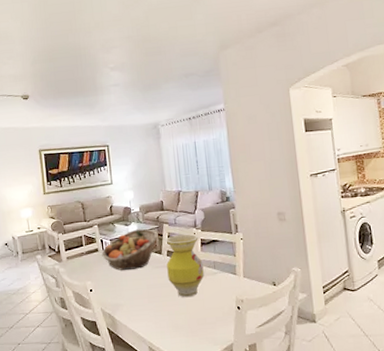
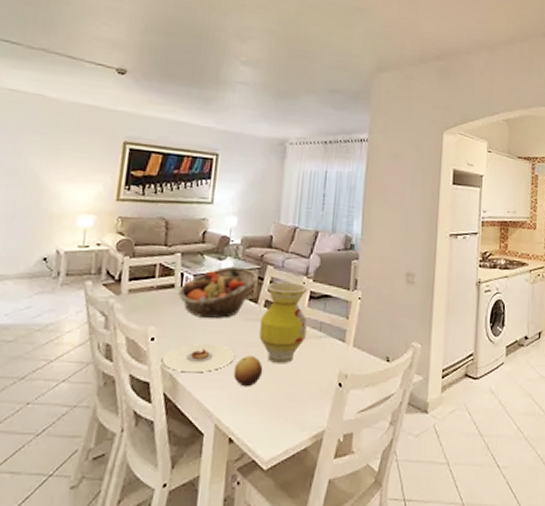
plate: none [101,289,153,311] -> present [162,344,236,373]
fruit: none [154,294,177,318] -> present [233,355,263,387]

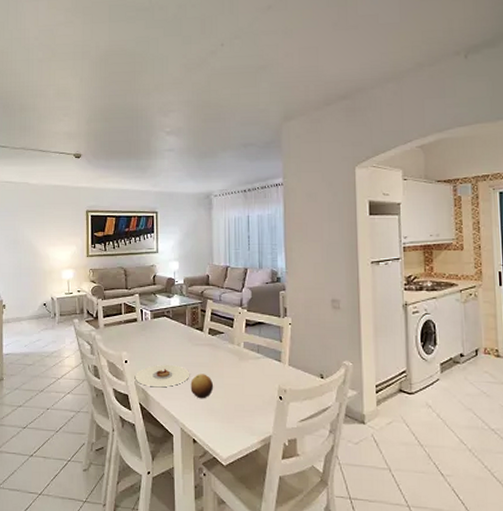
fruit basket: present [178,266,258,318] -> none [140,302,201,344]
vase: present [259,281,308,364] -> none [207,312,246,381]

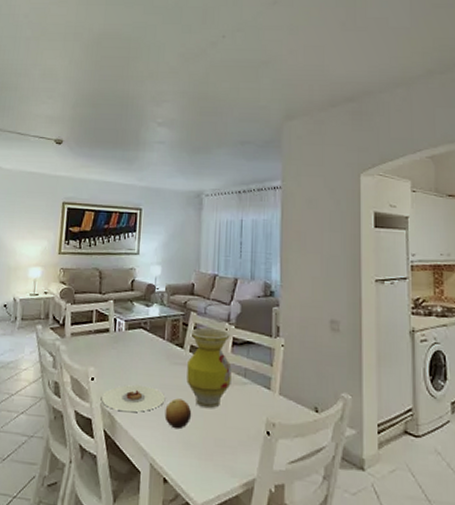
vase: none [207,312,246,381] -> present [186,327,232,409]

